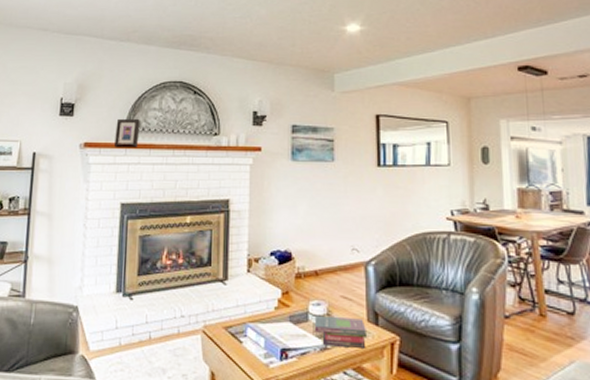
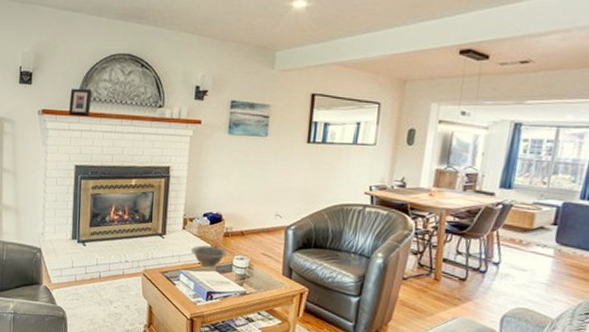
decorative bowl: none [258,291,302,318] -> present [190,245,228,268]
books: present [314,315,368,348] -> none [236,267,282,296]

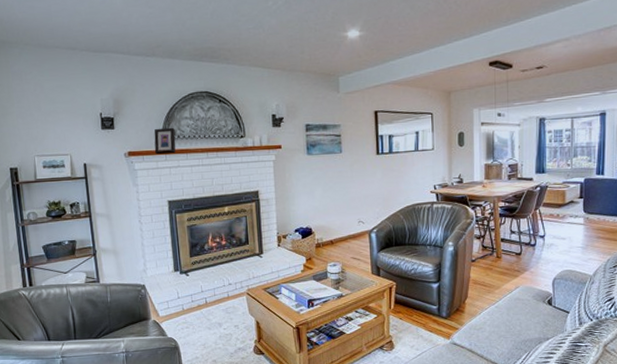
decorative bowl: present [190,245,228,268] -> none [288,258,322,278]

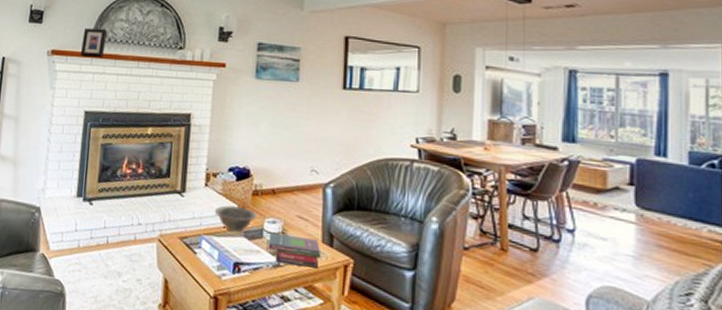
decorative bowl: none [288,258,322,278] -> present [214,205,258,233]
books: none [332,272,372,295] -> present [268,232,322,268]

